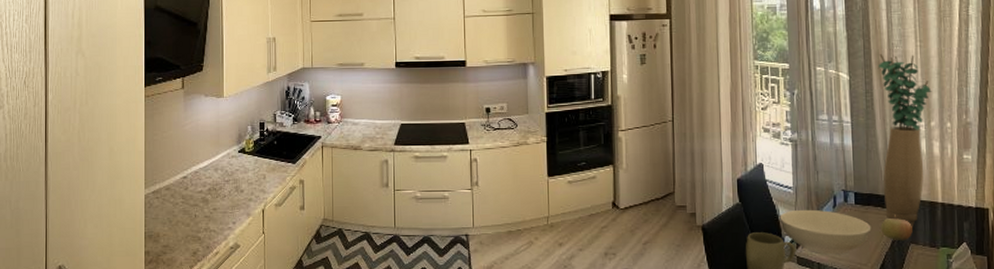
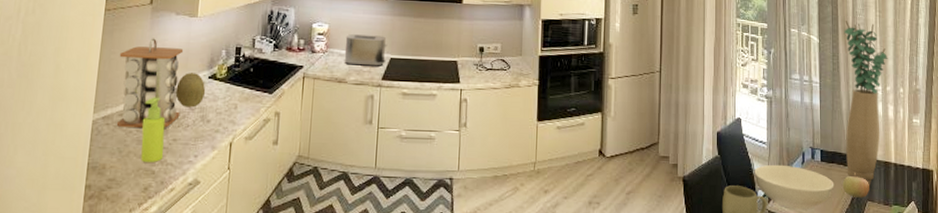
spice rack: none [161,119,217,201] -> present [116,38,184,129]
soap dispenser: none [185,171,207,231] -> present [141,97,166,163]
fruit: none [211,148,237,180] -> present [175,73,206,108]
toaster: none [357,102,397,134] -> present [344,33,388,68]

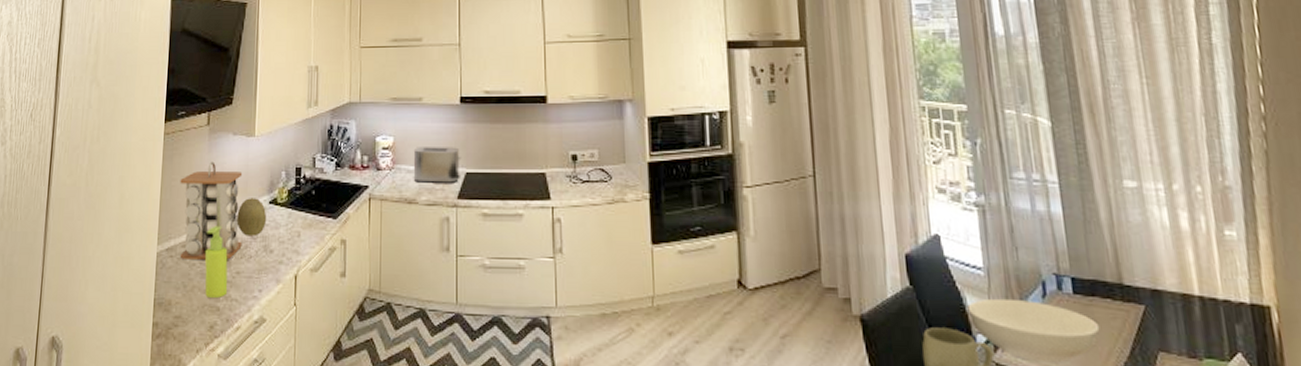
fruit: present [842,173,869,198] -> none [1113,310,1161,347]
vase: present [844,21,888,187] -> none [1091,94,1170,331]

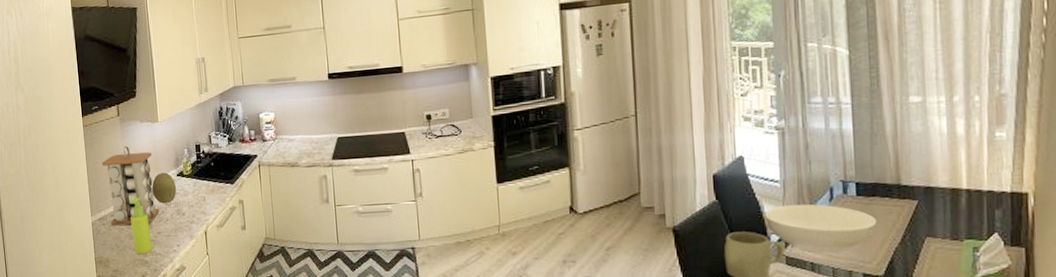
toaster: present [413,145,462,184] -> none [292,116,333,149]

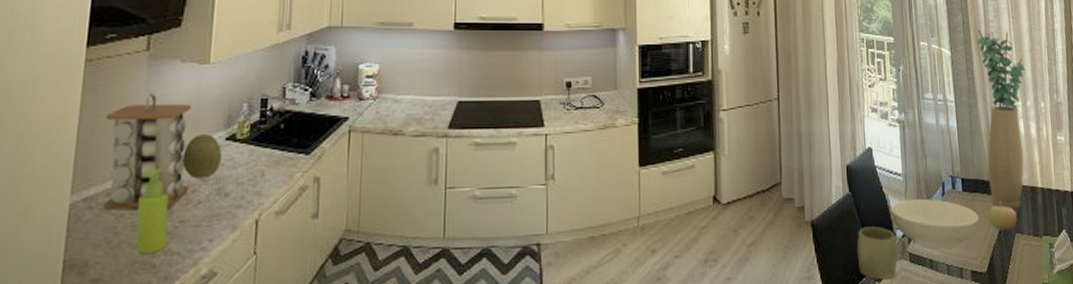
vase: none [886,19,955,220] -> present [977,30,1026,217]
fruit: none [888,205,929,234] -> present [987,202,1017,230]

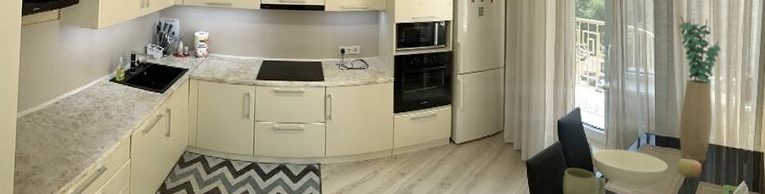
spice rack: present [102,93,192,211] -> none [35,48,88,125]
soap dispenser: present [136,168,170,255] -> none [57,98,76,153]
fruit: present [182,134,223,179] -> none [83,77,108,106]

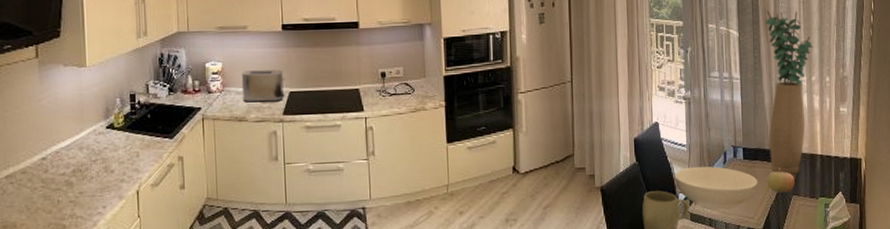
toaster: none [223,40,260,69] -> present [241,69,285,103]

